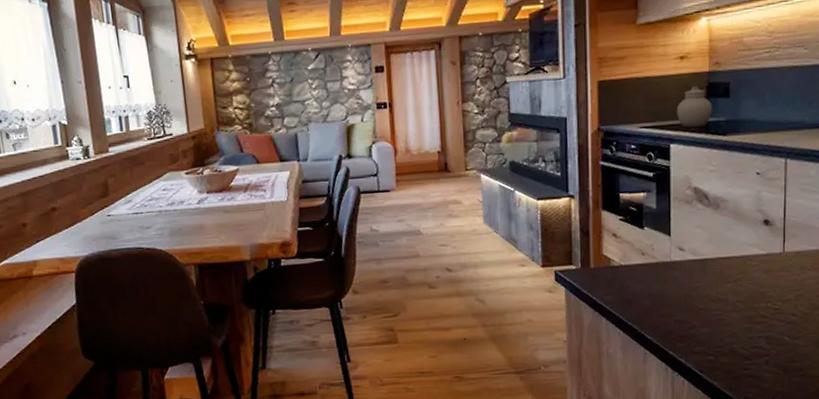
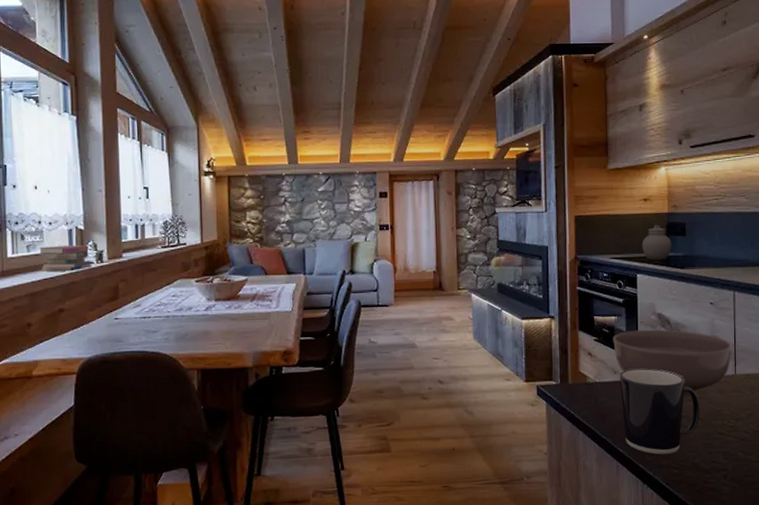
books: none [25,141,80,170] -> present [39,245,92,272]
bowl: none [641,205,781,278] -> present [613,329,732,396]
mug: none [648,249,741,341] -> present [620,369,700,455]

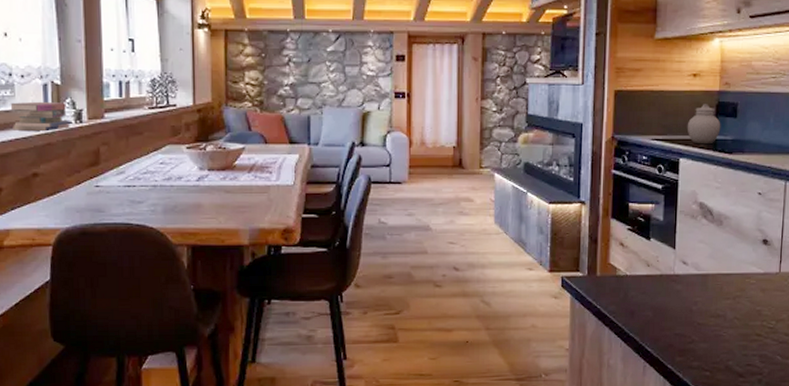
bowl: present [613,329,732,396] -> none [648,219,779,294]
mug: present [620,369,700,455] -> none [652,263,739,355]

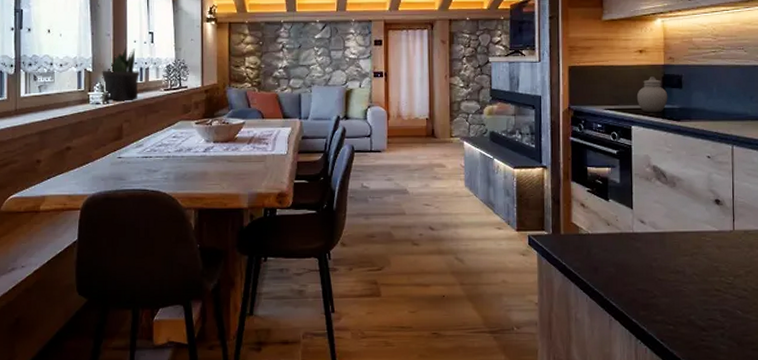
books: present [10,101,70,132] -> none [50,86,99,112]
planter: none [73,57,119,121] -> present [102,47,140,102]

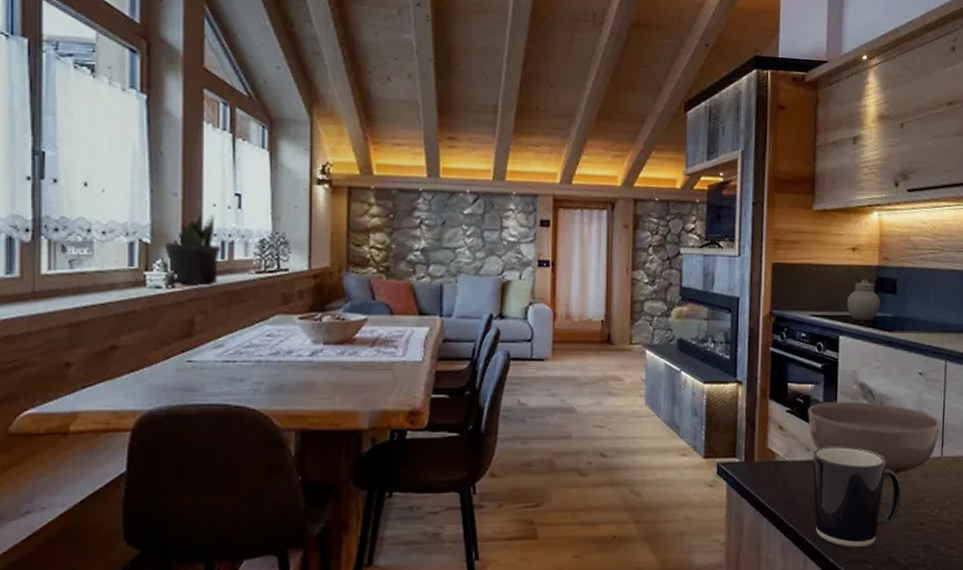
bowl: none [606,182,730,251] -> present [808,401,940,480]
mug: none [613,222,696,309] -> present [813,447,901,547]

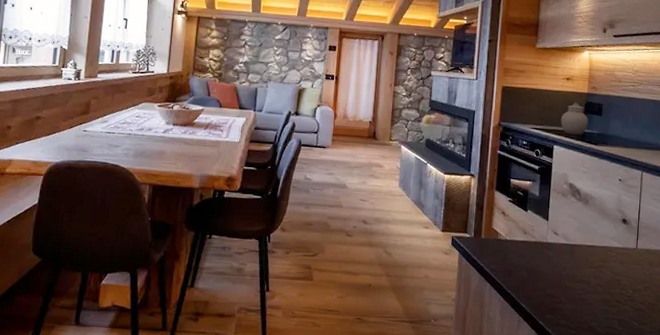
planter: present [165,213,220,286] -> none [76,30,111,80]
bowl: present [808,401,940,480] -> none [526,196,636,263]
mug: present [813,447,901,547] -> none [528,232,601,315]

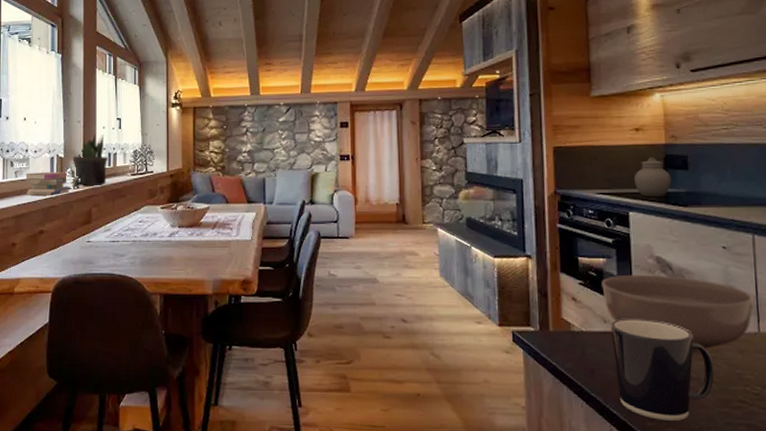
books: none [26,60,70,85] -> present [25,171,69,196]
planter: none [76,30,111,80] -> present [73,133,108,187]
bowl: none [526,196,636,263] -> present [601,274,754,354]
mug: none [528,232,601,315] -> present [611,319,714,421]

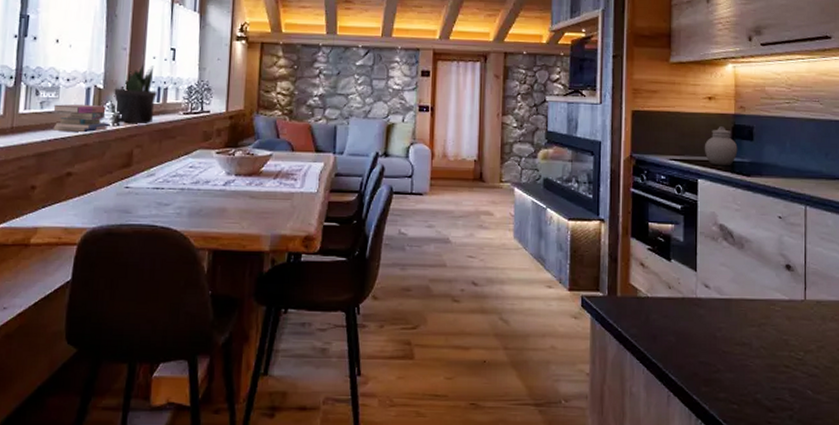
bowl: present [601,274,754,354] -> none [669,241,802,321]
mug: present [611,319,714,421] -> none [674,285,764,386]

